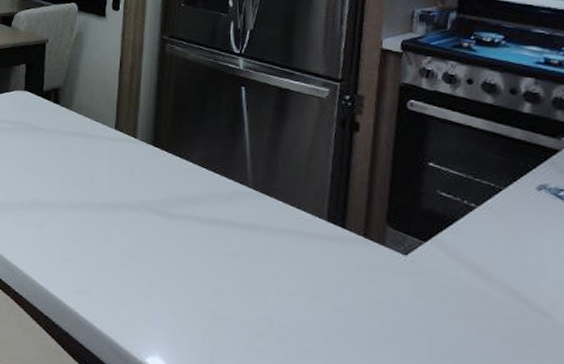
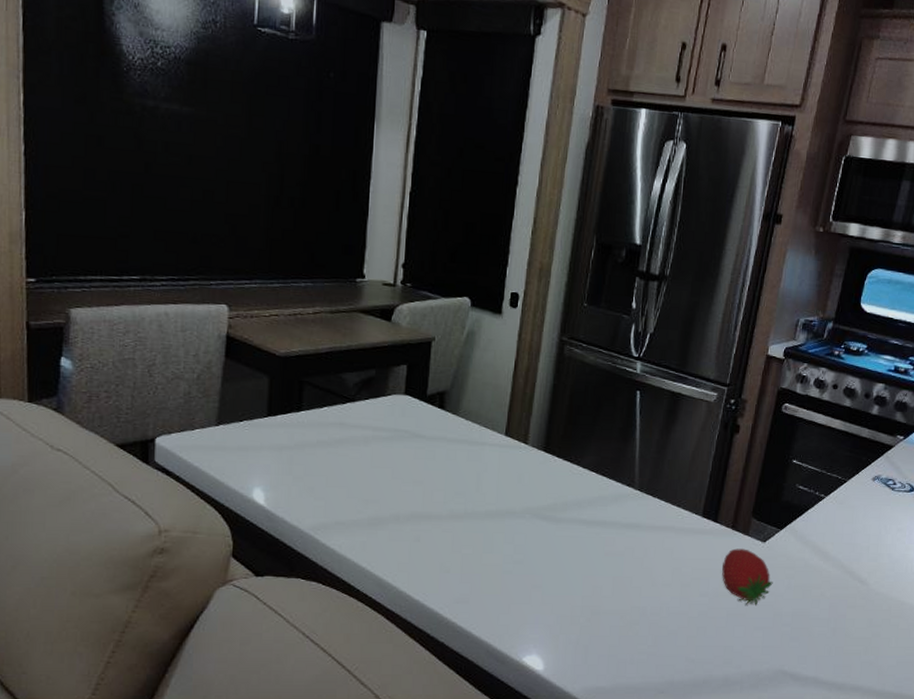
fruit: none [358,259,424,329] -> present [722,548,773,605]

